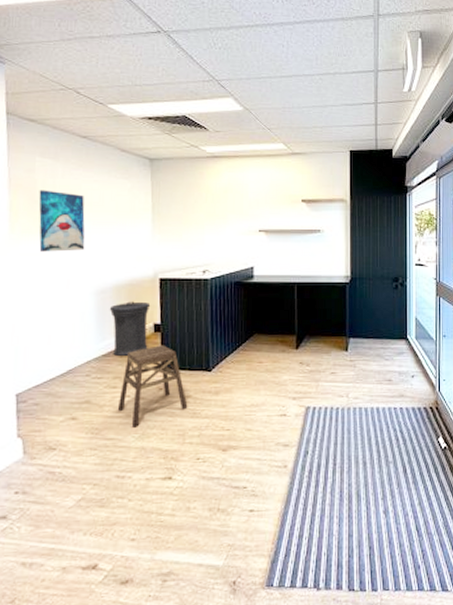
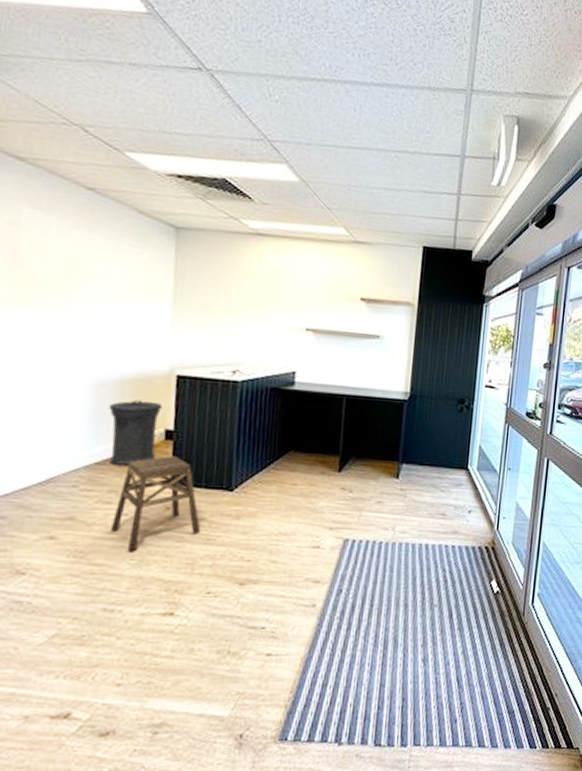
wall art: present [38,190,85,252] -> none [19,249,85,332]

